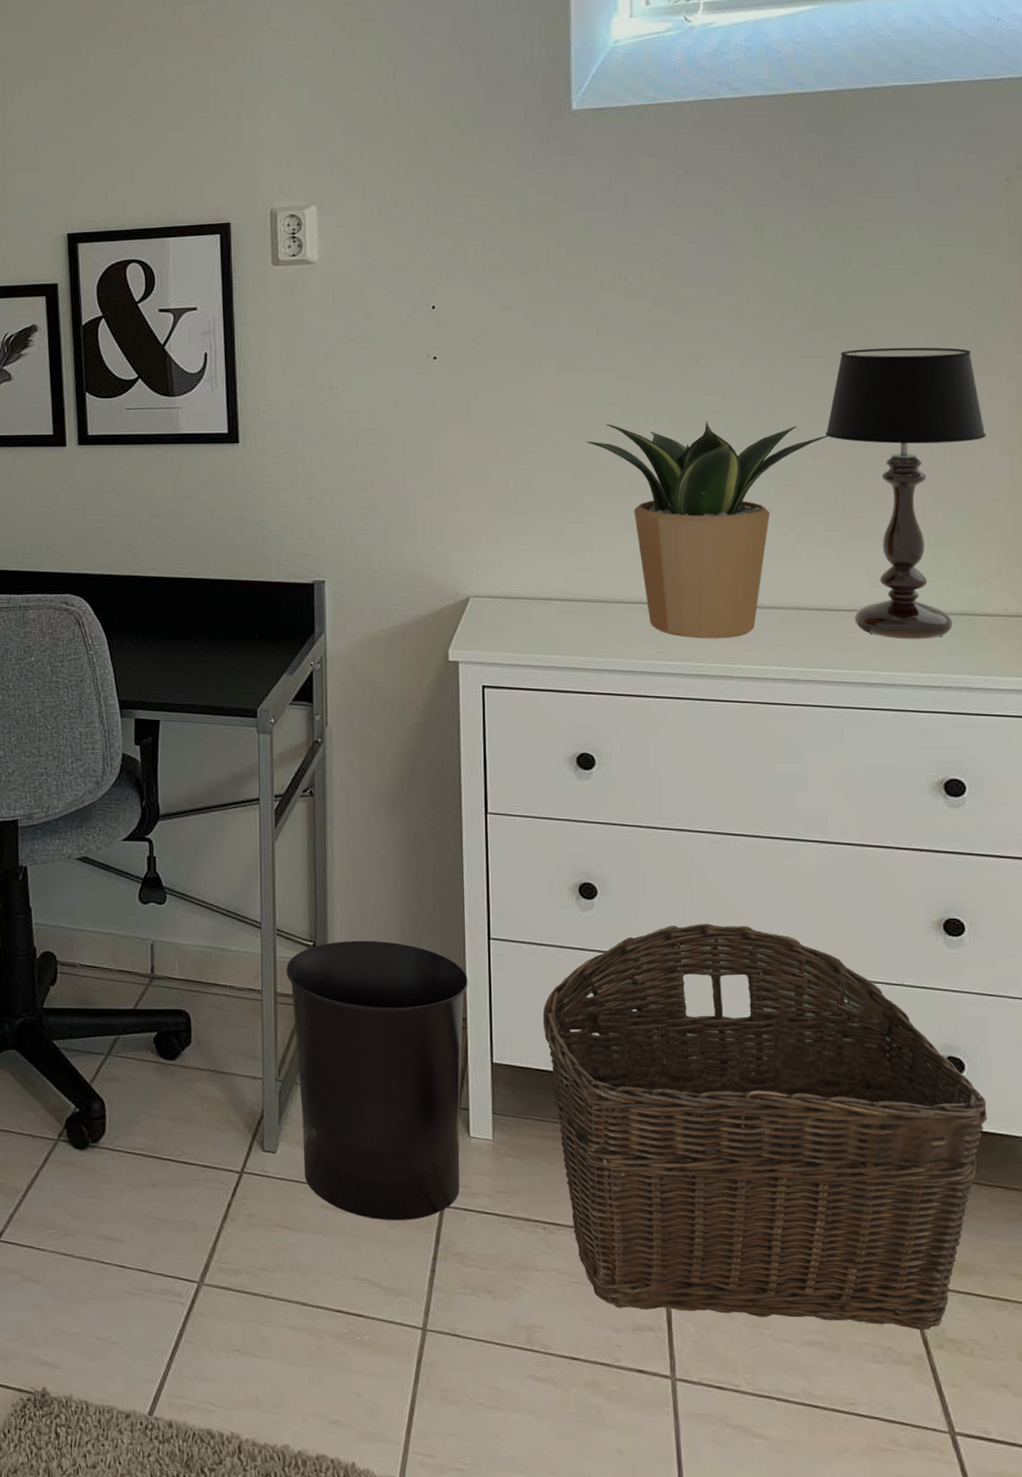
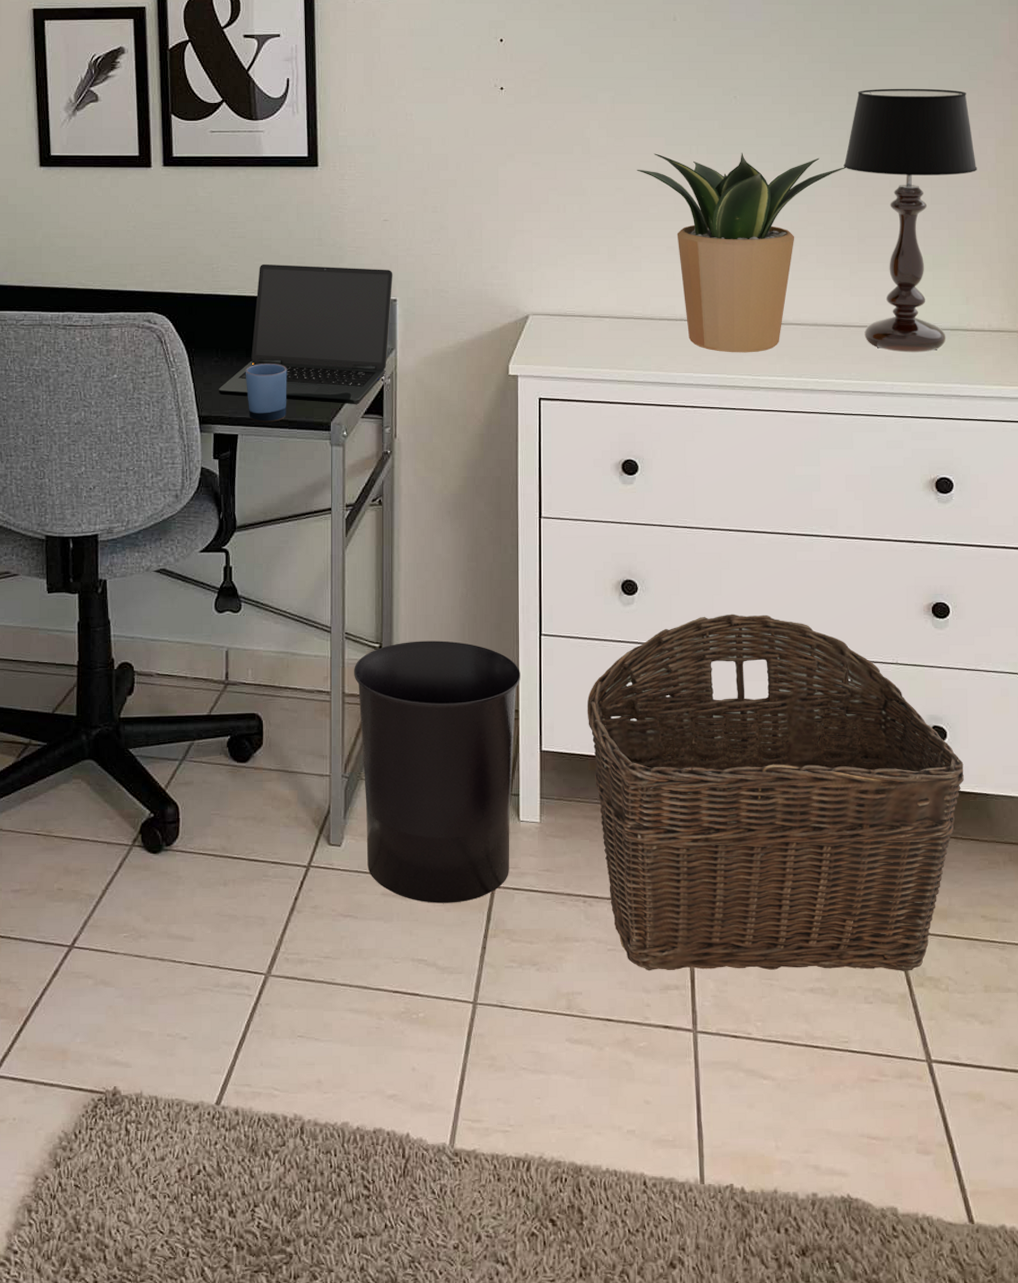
laptop: none [138,544,321,690] -> present [218,263,393,404]
mug: none [166,646,211,708] -> present [245,362,287,422]

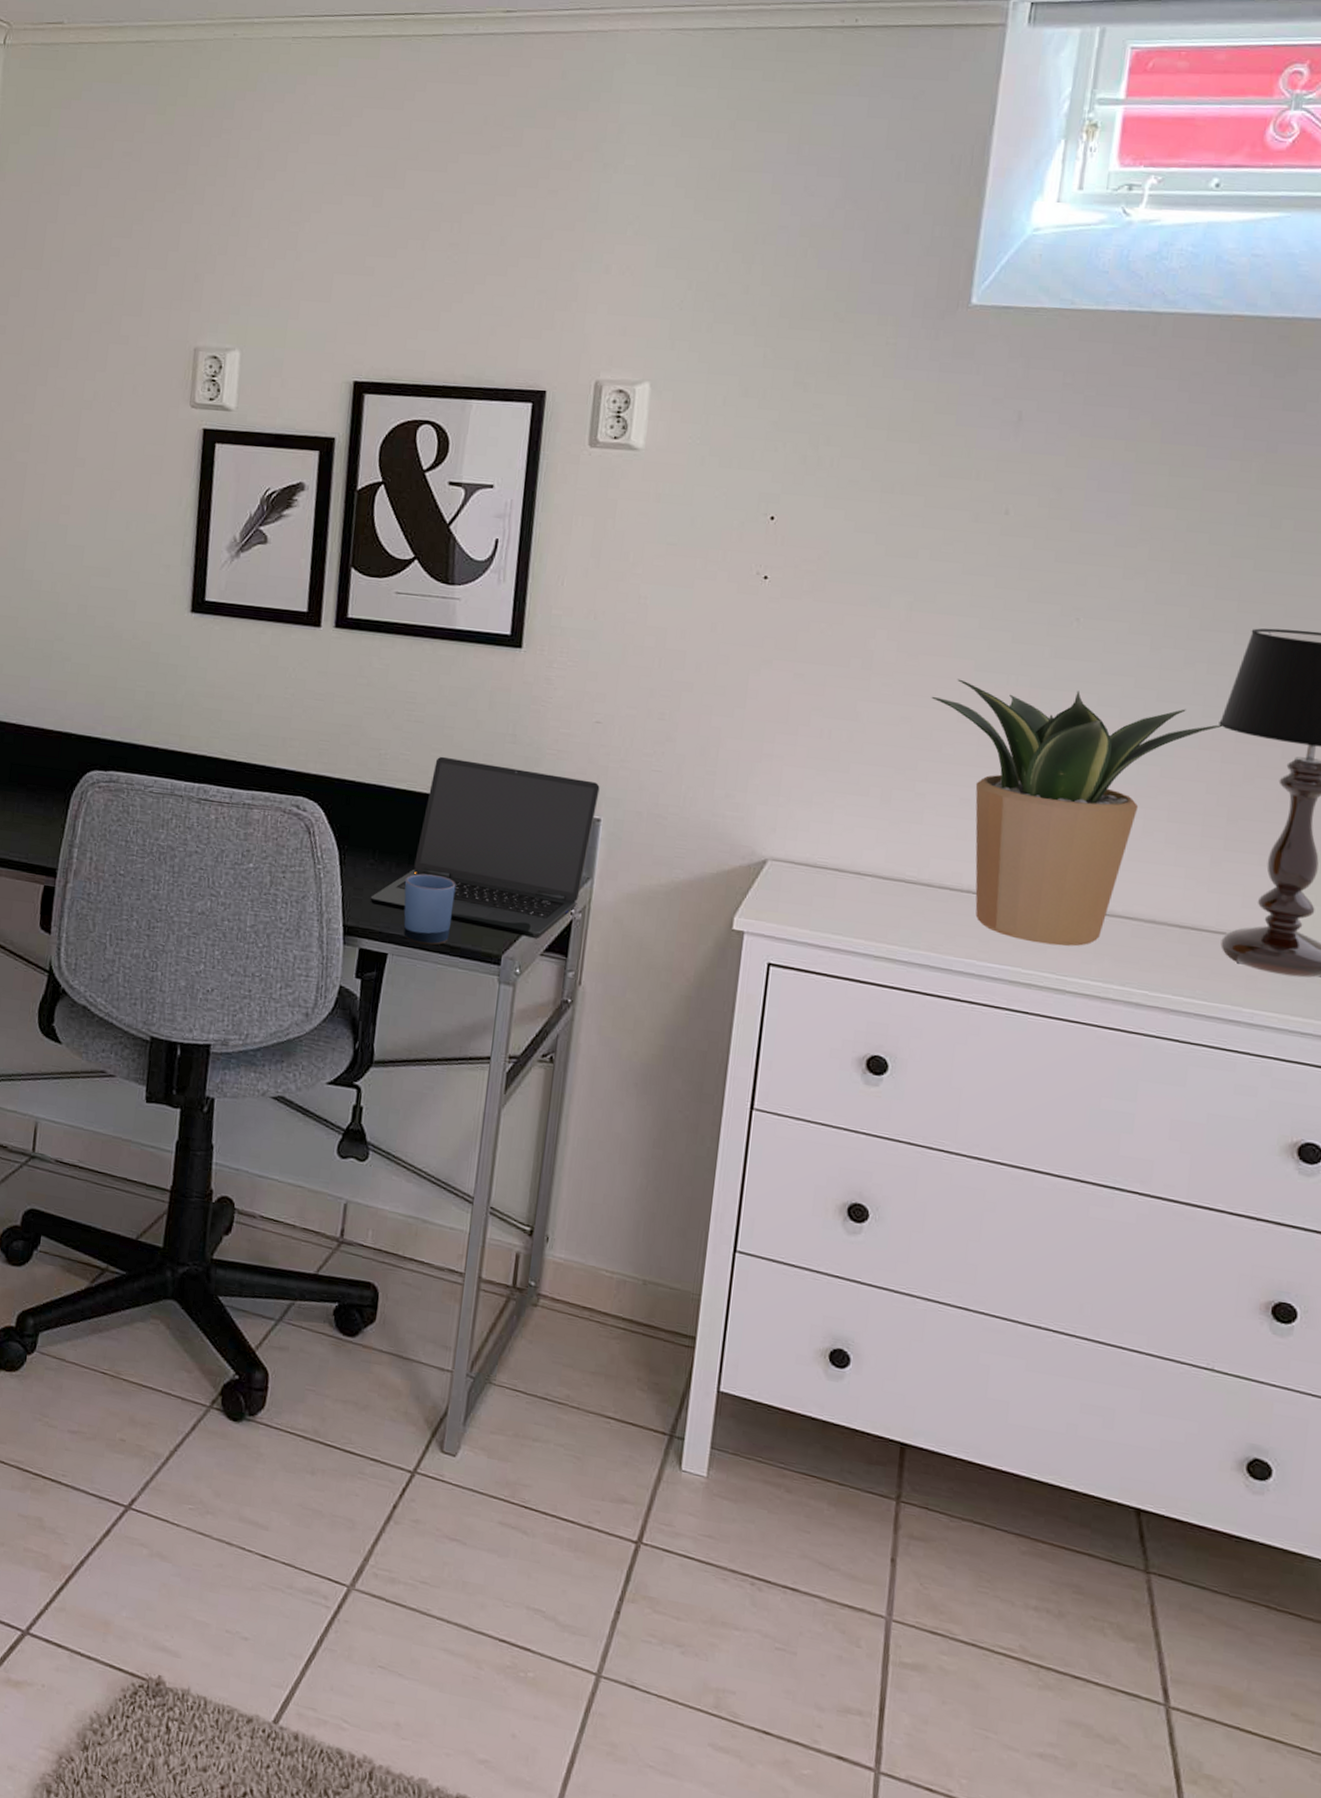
waste bin: present [354,640,520,903] -> none [485,1230,704,1553]
wicker basket: present [587,614,964,971] -> none [783,1265,1292,1762]

